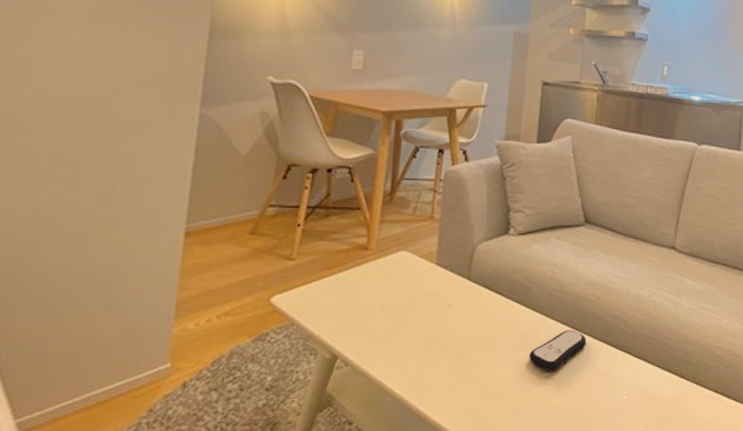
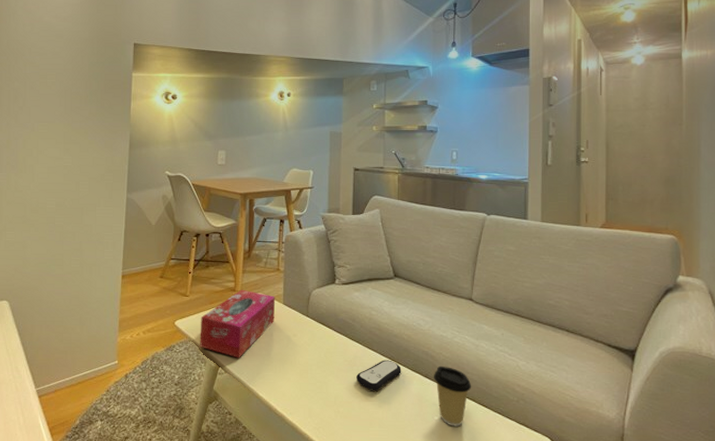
tissue box: none [308,246,426,344] -> present [200,289,276,358]
coffee cup: none [624,331,668,406] -> present [433,365,472,427]

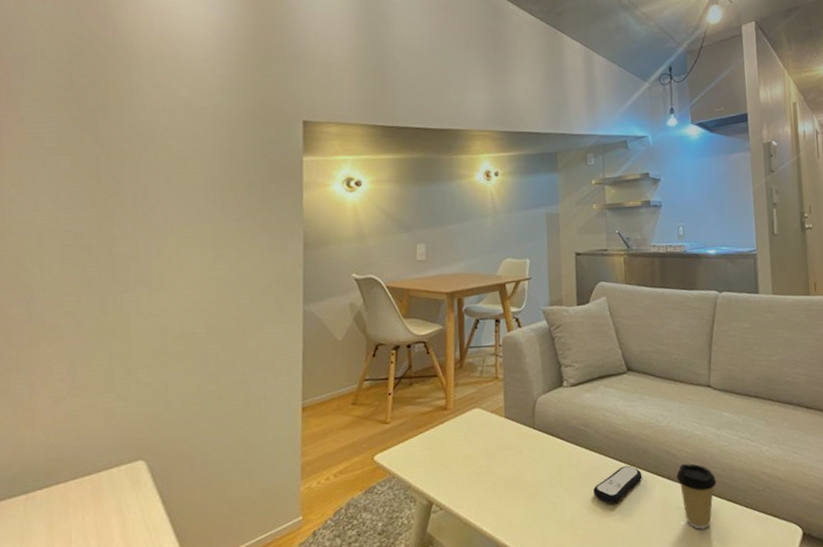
tissue box: present [200,289,276,358] -> none [406,406,496,490]

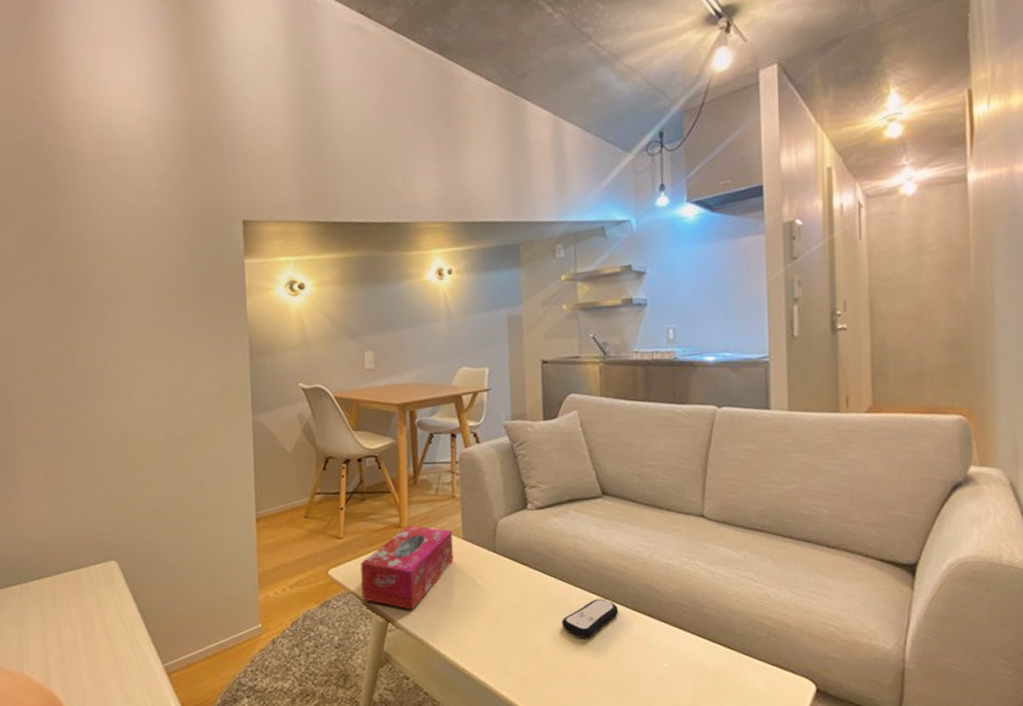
tissue box: none [406,406,496,490] -> present [360,525,454,610]
coffee cup: present [676,463,717,530] -> none [659,601,709,674]

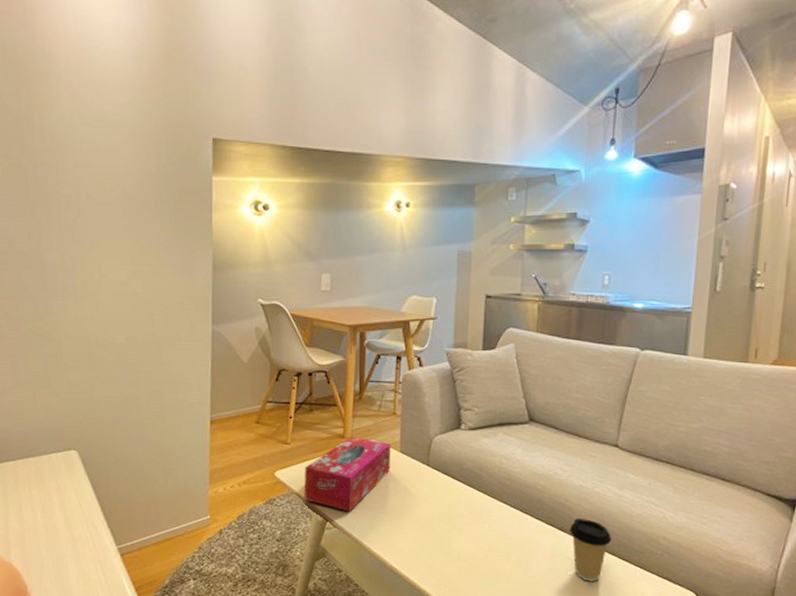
remote control: present [562,598,619,638] -> none [483,512,534,546]
coffee cup: none [659,601,709,674] -> present [569,518,612,582]

